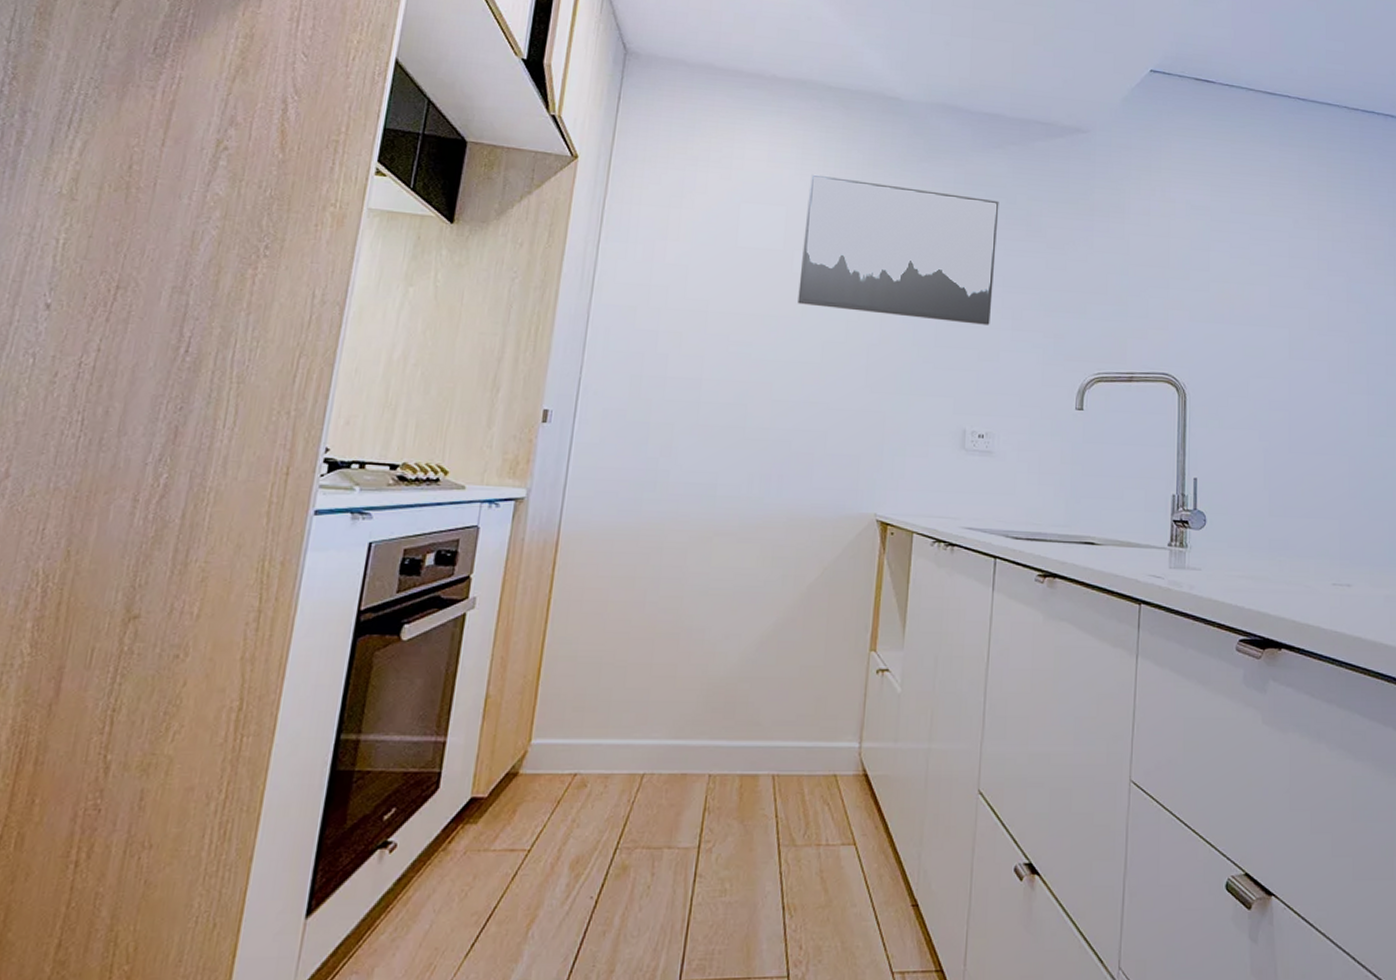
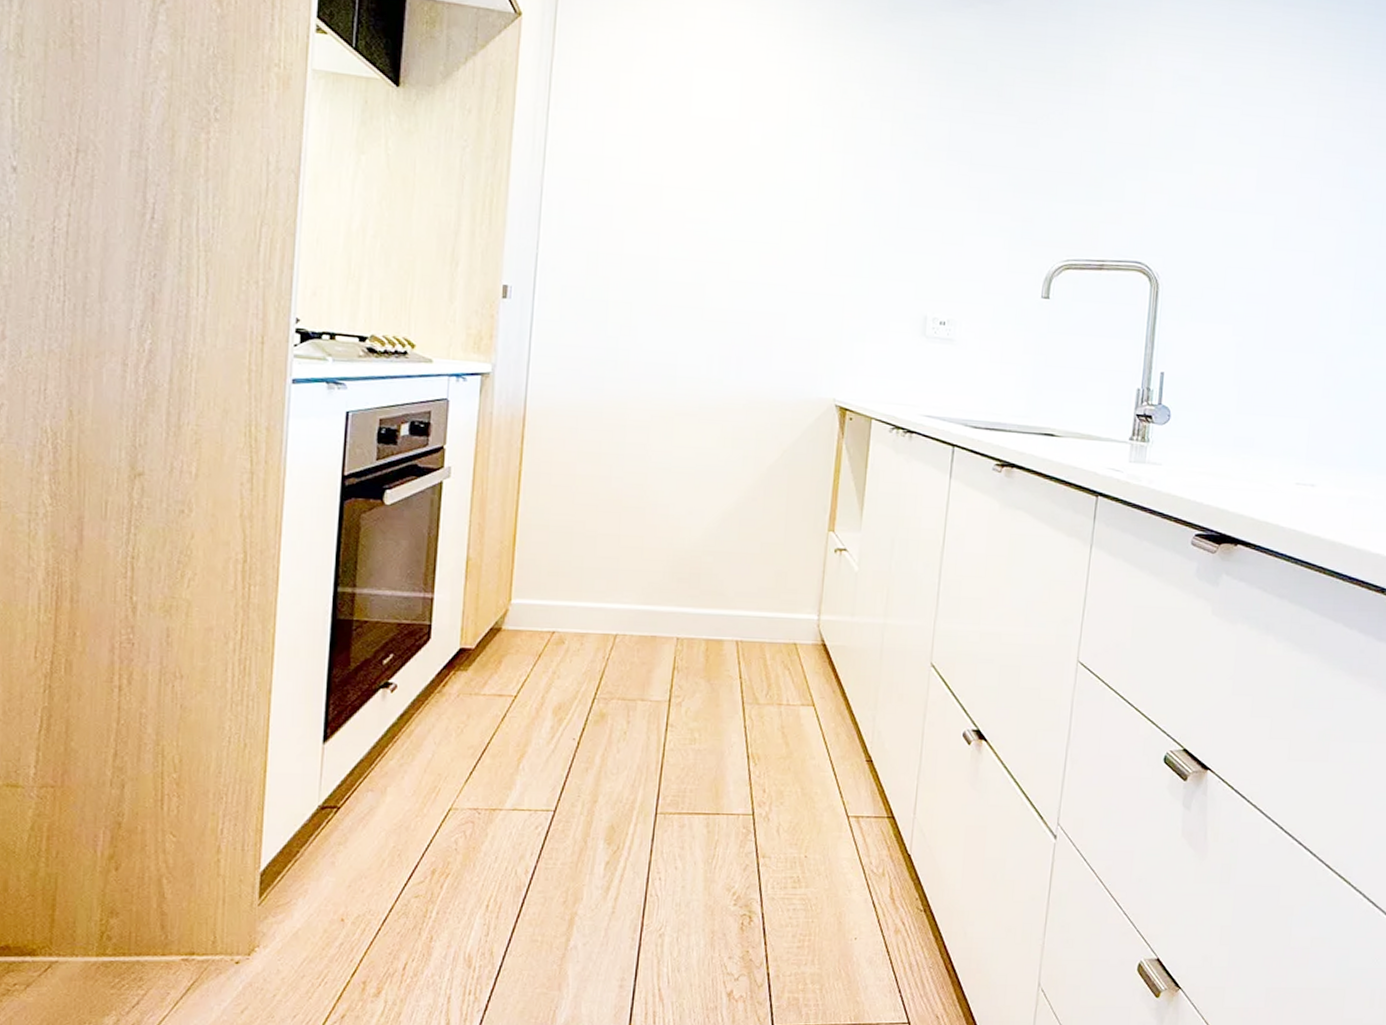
wall art: present [797,174,999,325] -> none [754,35,969,206]

